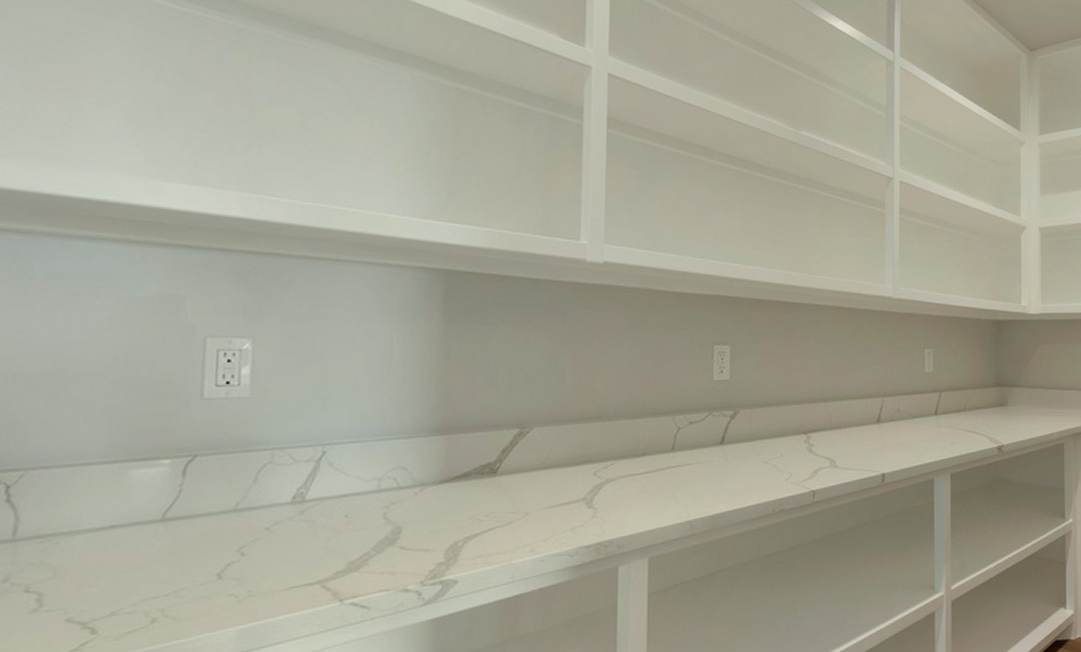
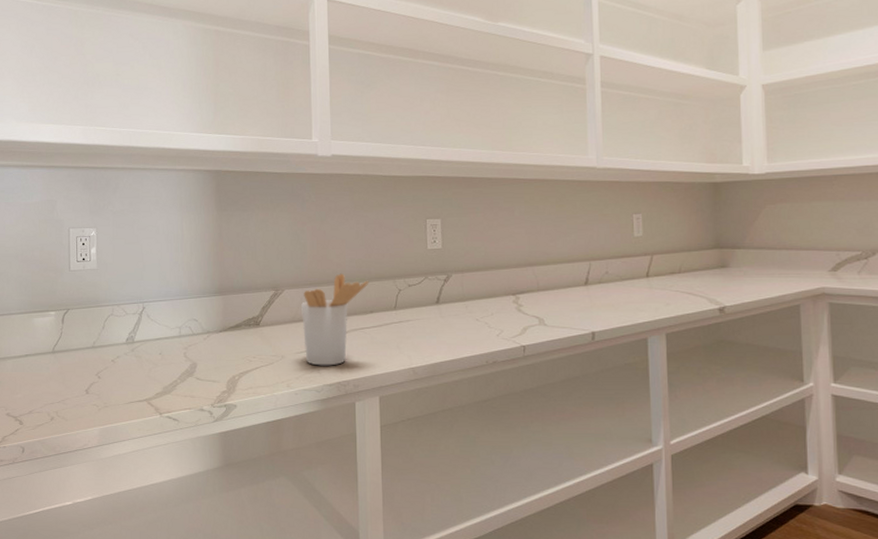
utensil holder: none [555,407,643,523] -> present [301,273,369,366]

